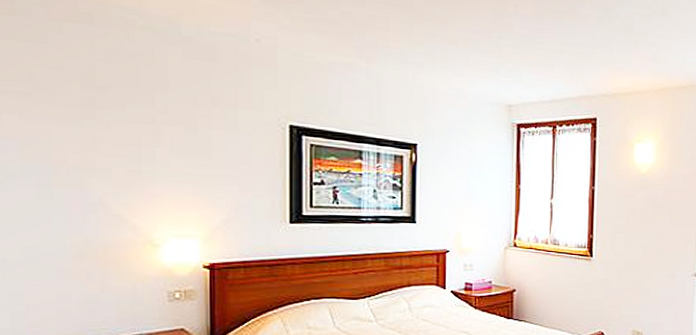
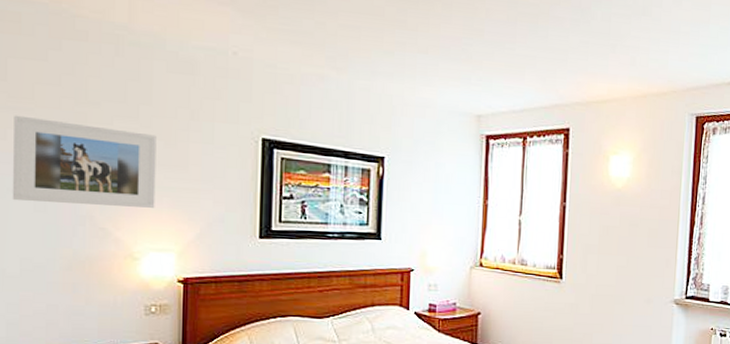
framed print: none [10,99,176,194] -> present [12,115,157,208]

